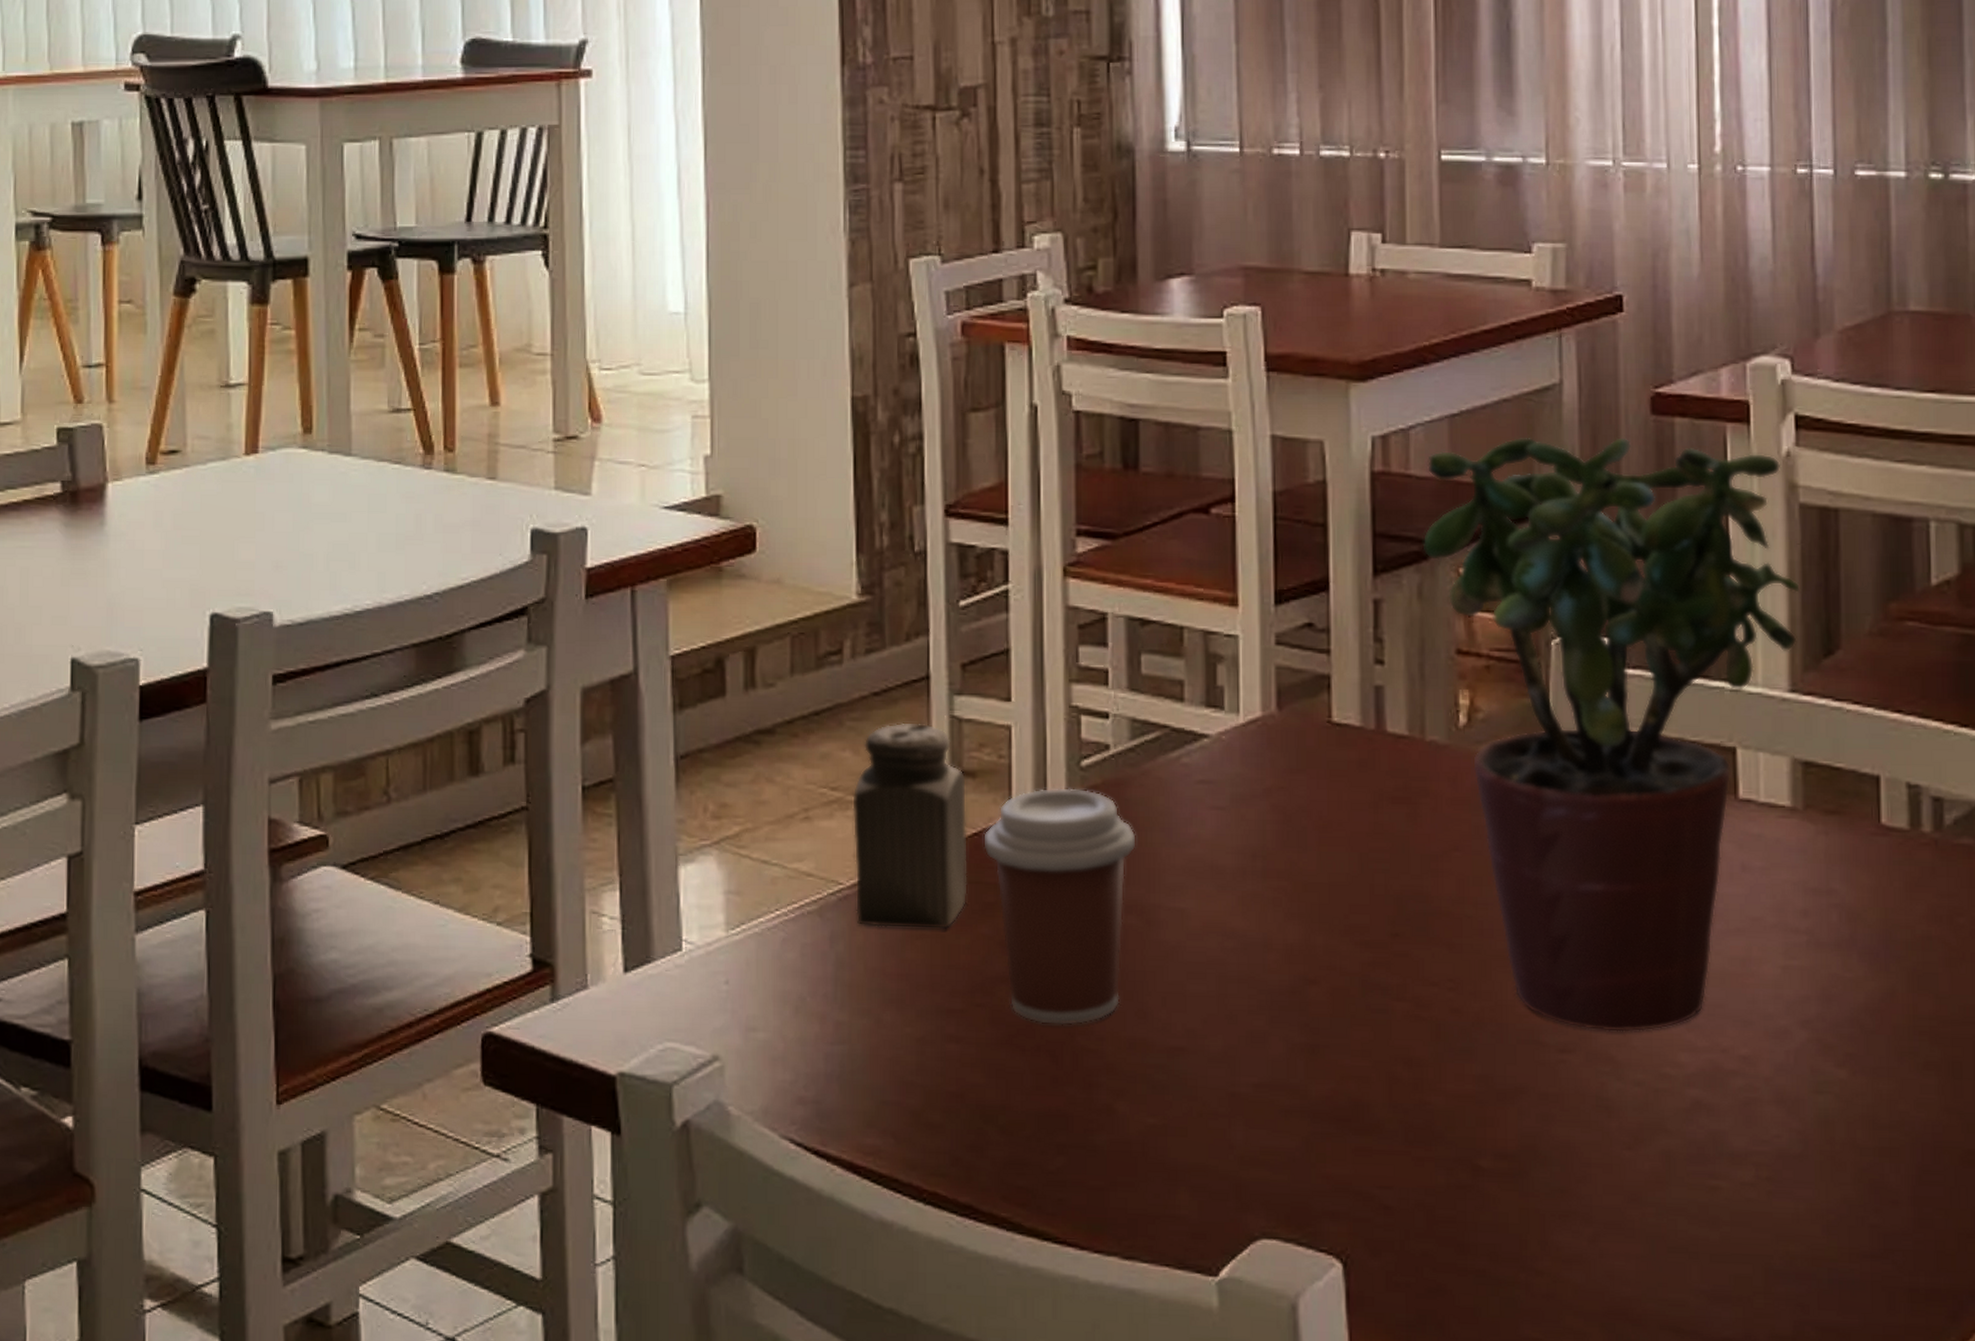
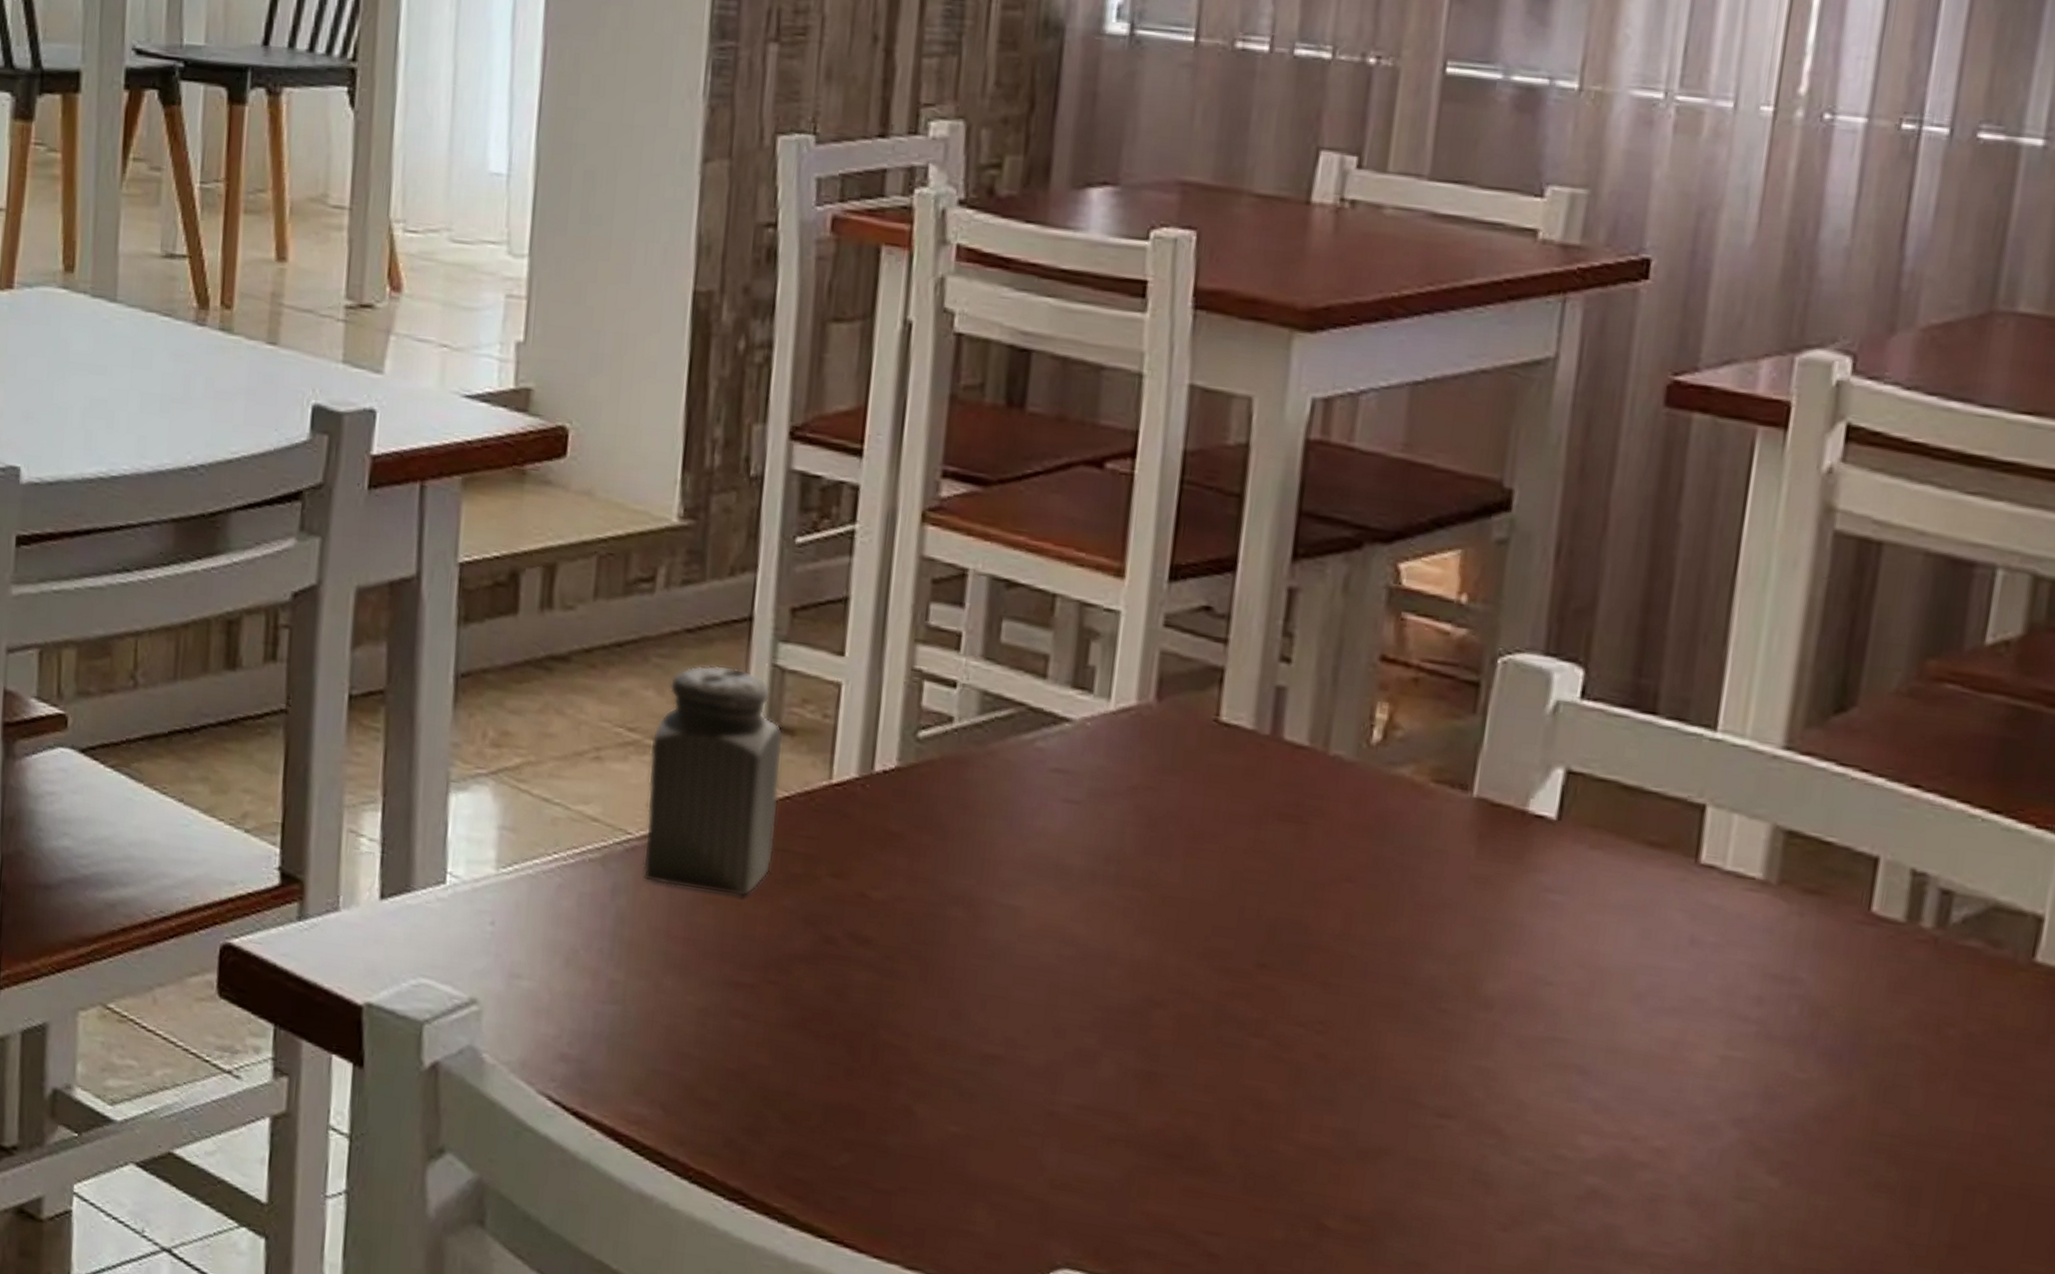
coffee cup: present [982,787,1137,1026] -> none [794,756,974,1018]
potted plant: present [1422,436,1799,1032] -> none [1356,416,1820,1107]

